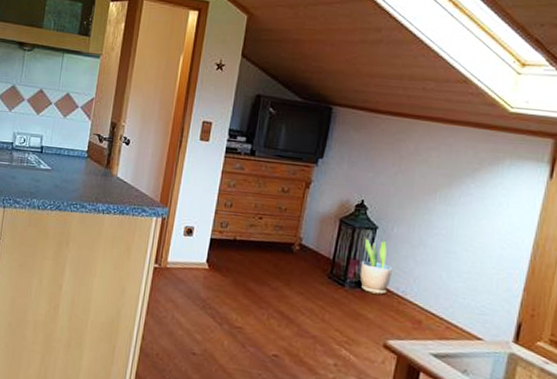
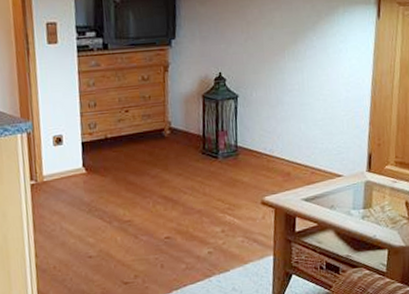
potted plant: present [359,238,392,295] -> none [229,106,258,159]

